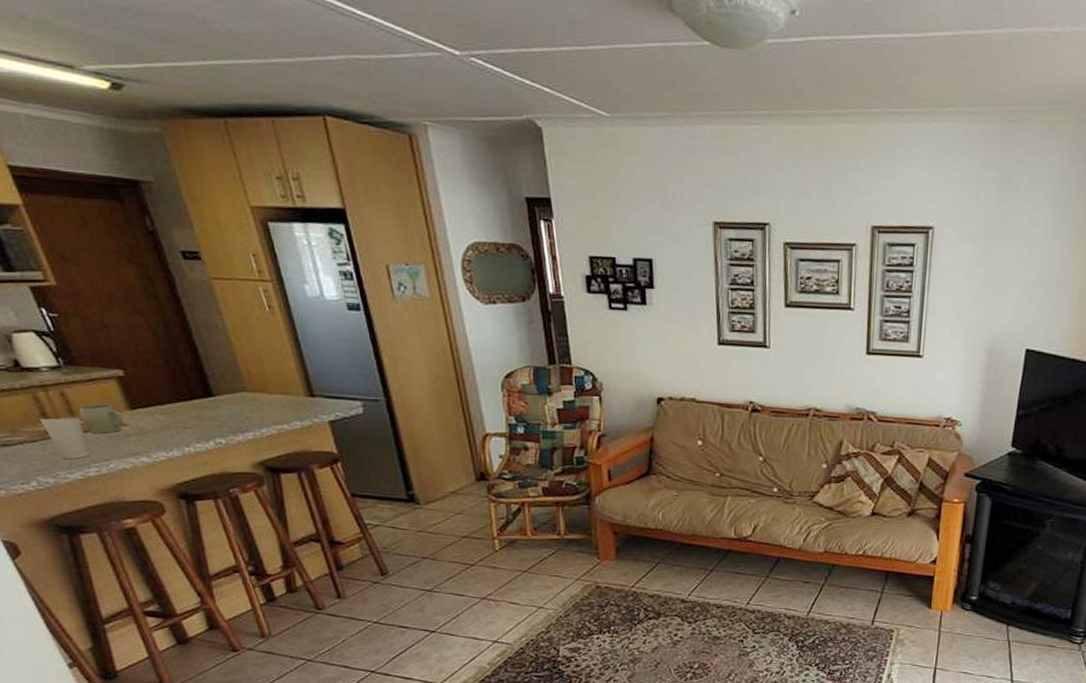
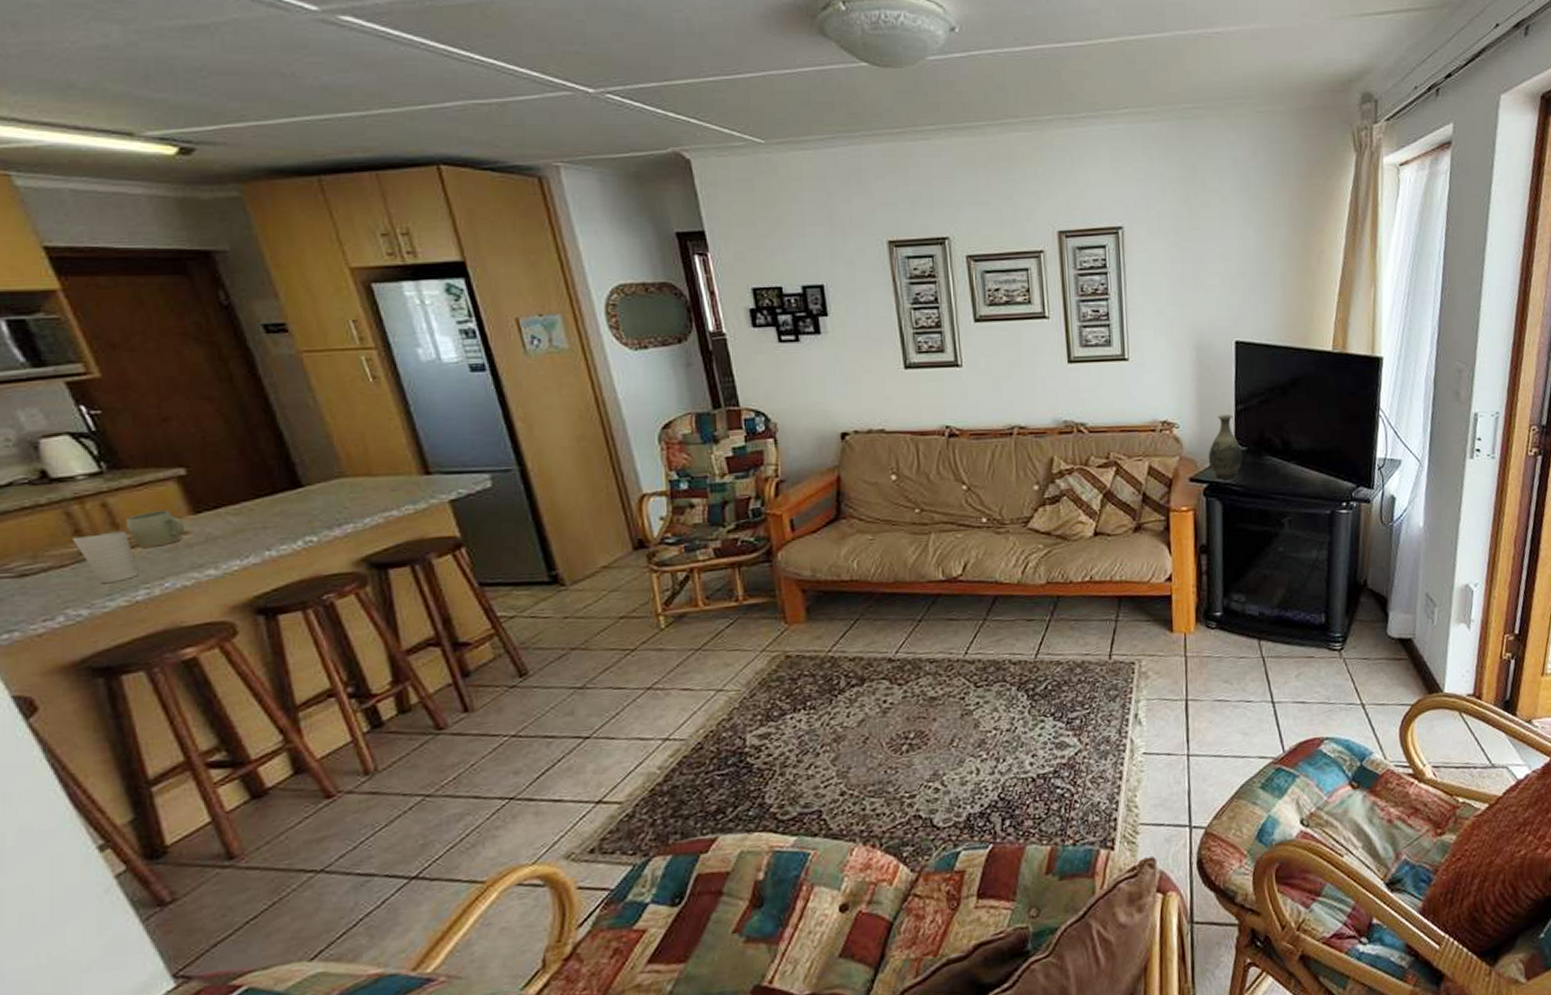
vase: none [984,417,1017,478] -> present [1208,414,1243,480]

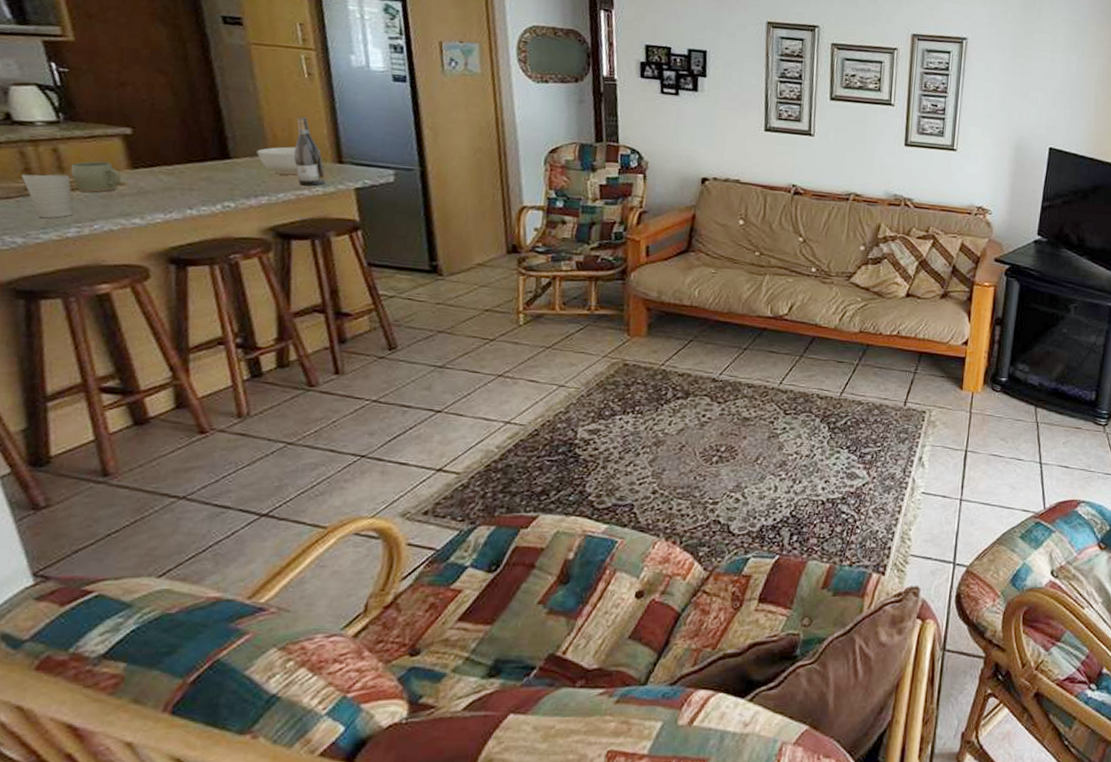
bowl: none [331,462,404,497] -> present [256,146,321,176]
wine bottle: none [370,427,415,506] -> present [293,116,326,186]
vase: present [1208,414,1243,480] -> none [1013,207,1043,264]

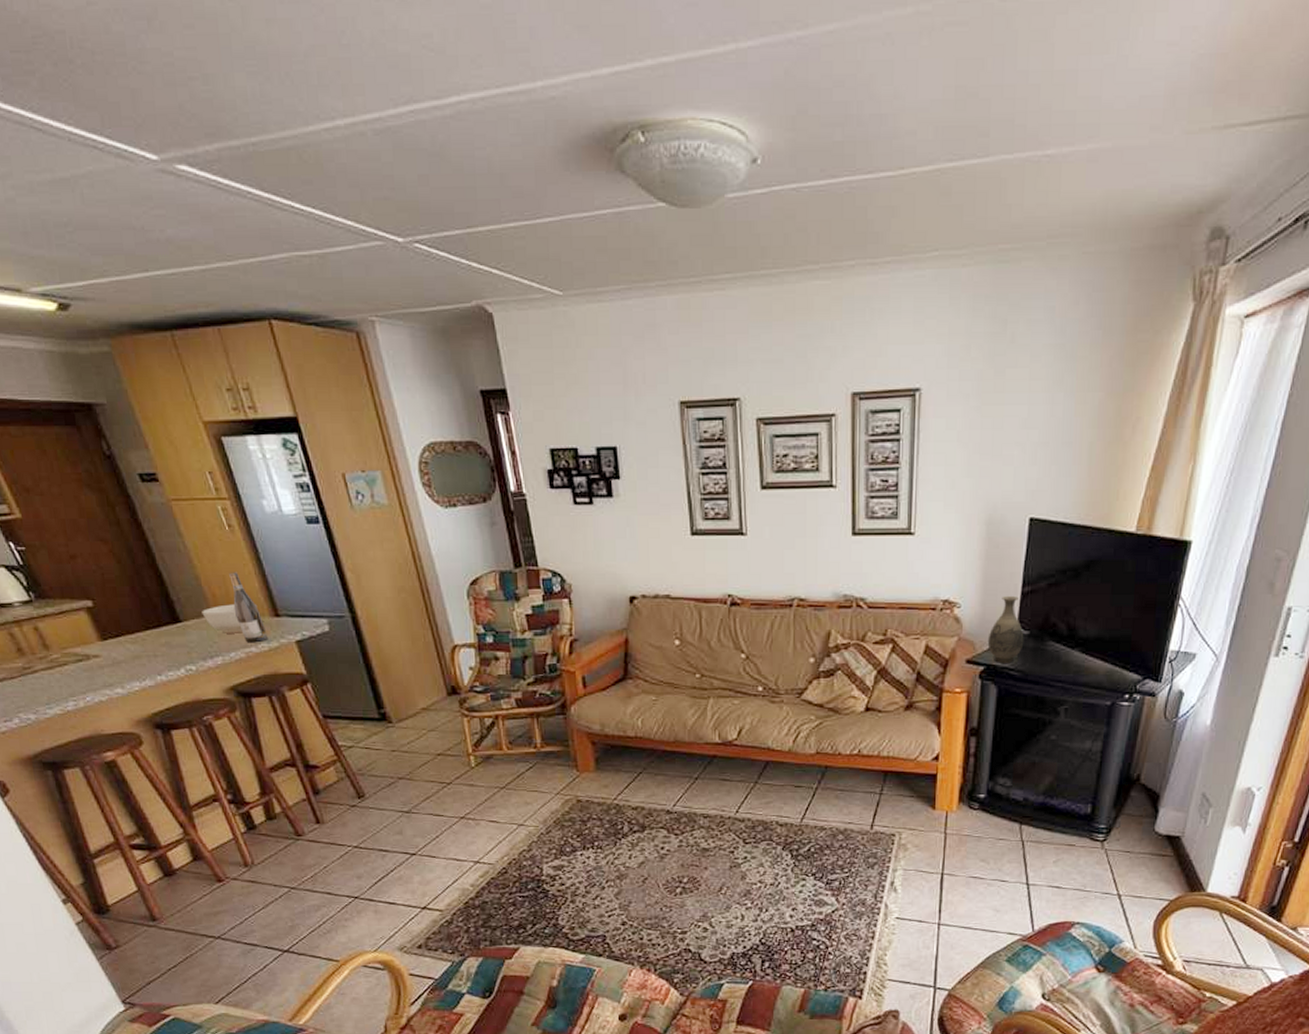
cup: present [21,174,74,219] -> none [17,651,67,695]
mug: present [71,161,122,193] -> none [53,635,97,666]
vase: none [1013,207,1043,264] -> present [987,595,1024,663]

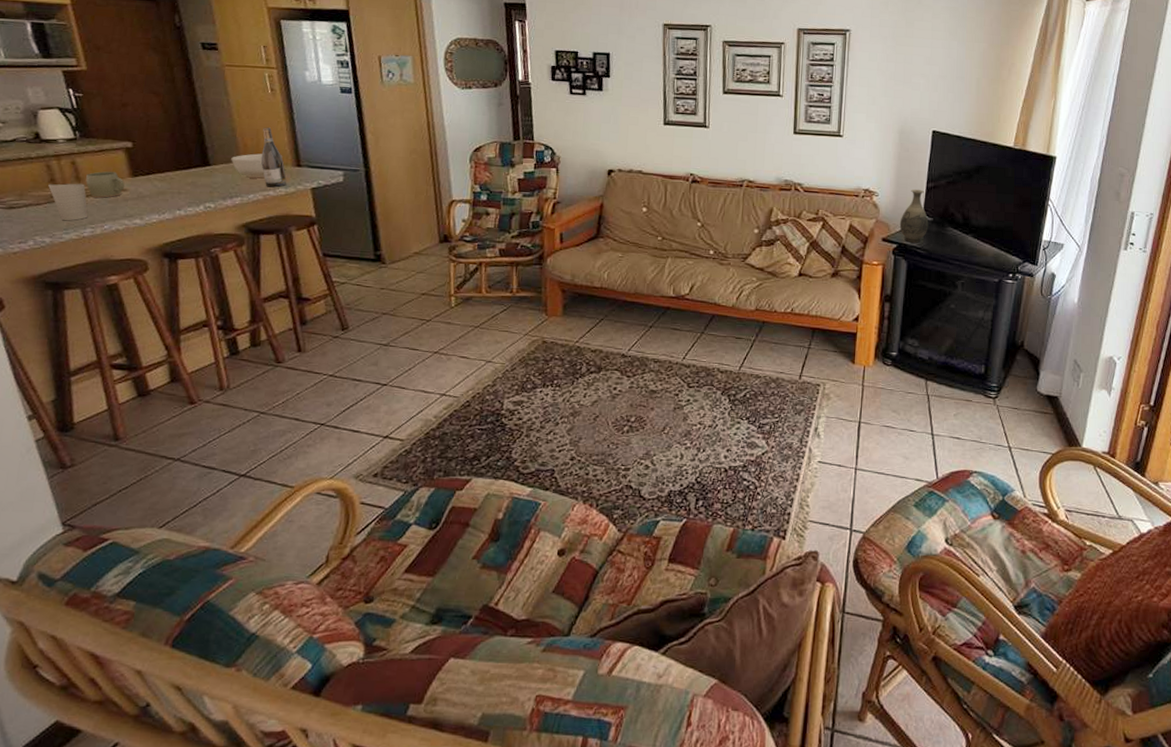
cup: none [17,651,67,695] -> present [48,183,89,221]
mug: none [53,635,97,666] -> present [86,171,125,198]

